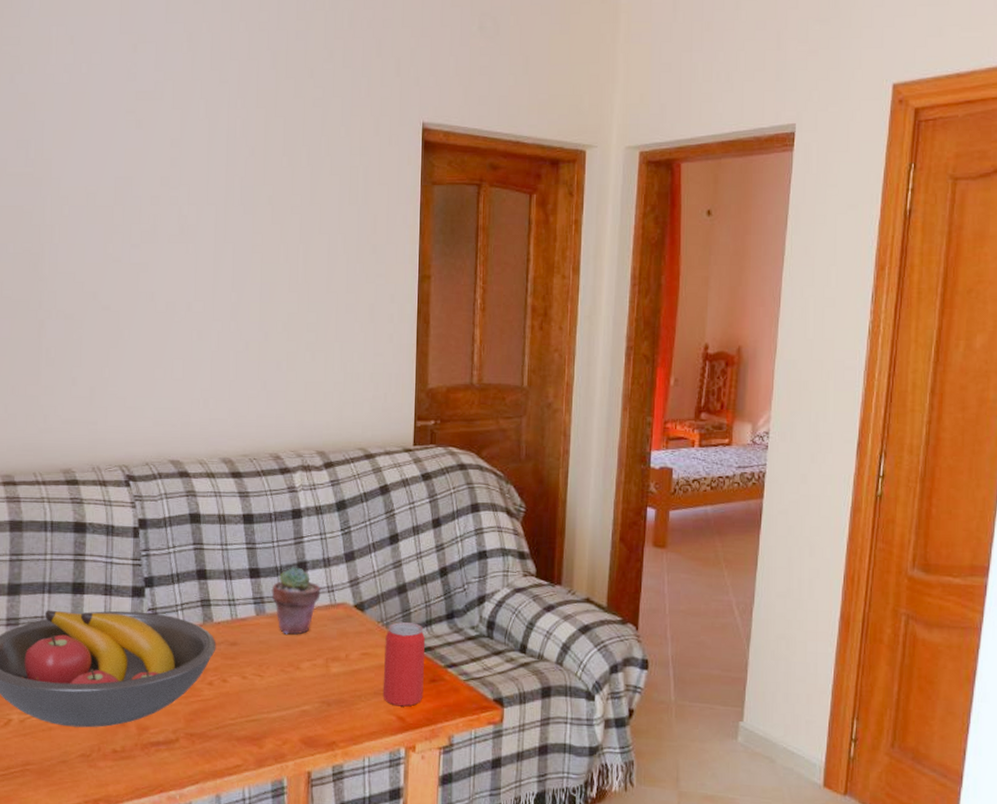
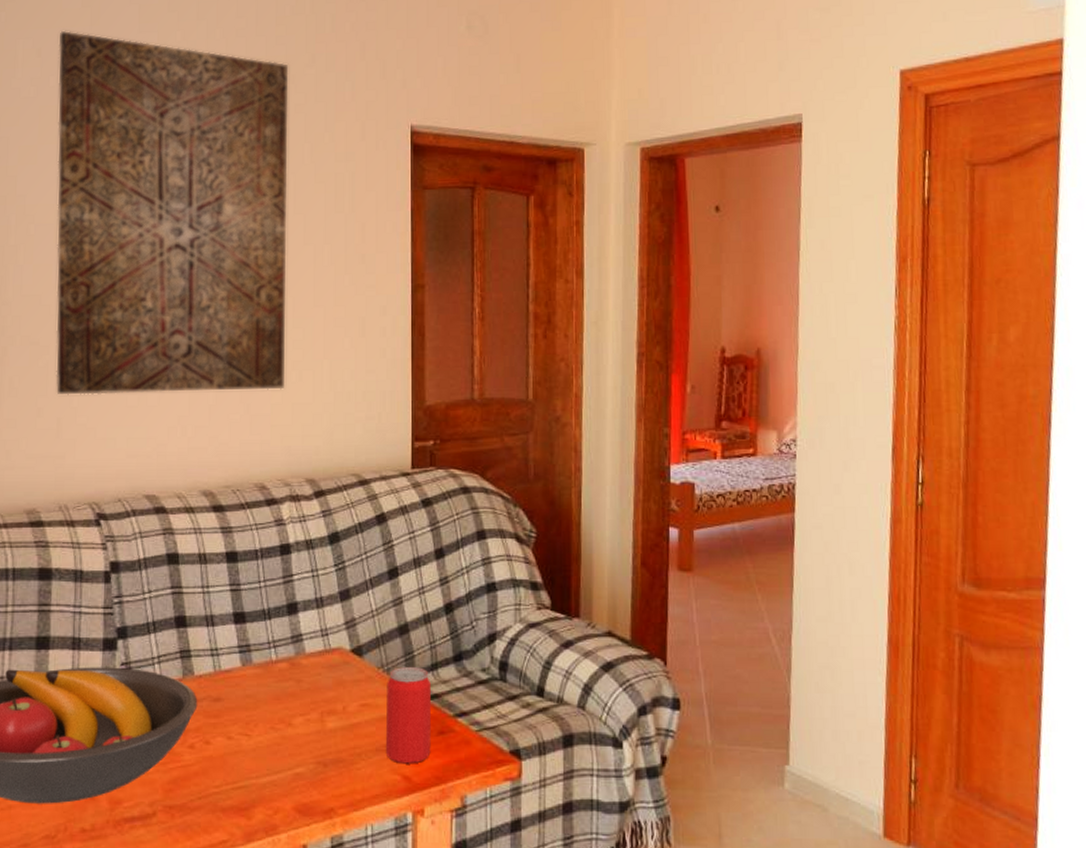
wall art: none [89,18,308,369] -> present [56,30,289,395]
potted succulent: present [271,567,322,635] -> none [259,609,315,686]

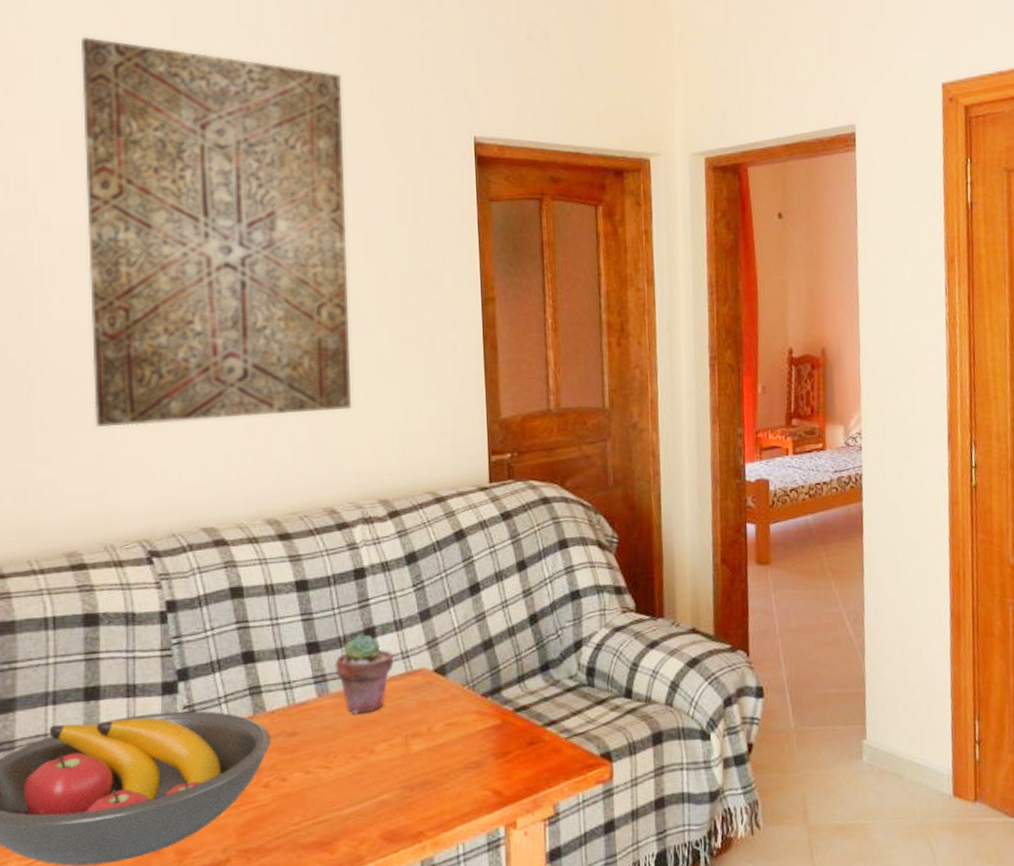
potted succulent: none [259,609,315,686] -> present [335,635,395,715]
beverage can: present [385,667,432,764] -> none [472,681,521,779]

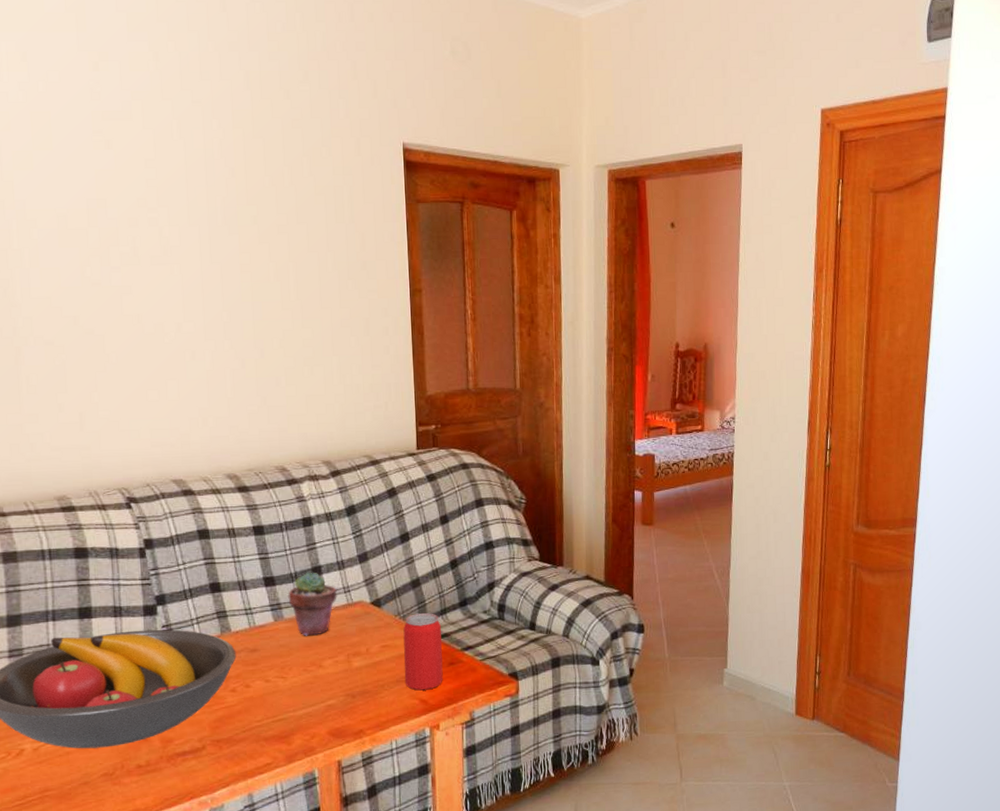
wall art: present [81,36,352,427] -> none [45,34,298,391]
beverage can: none [472,681,521,779] -> present [403,613,443,691]

